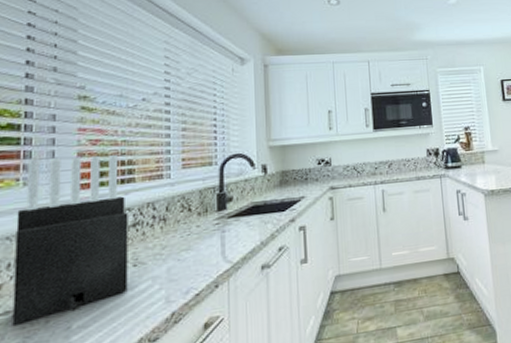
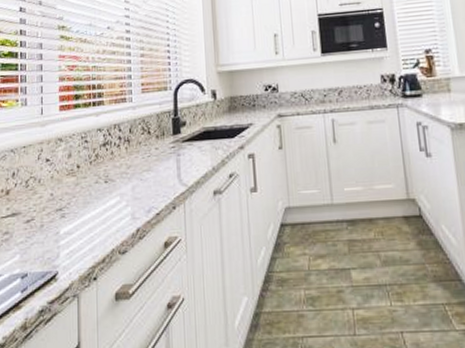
knife block: present [12,155,128,325] -> none [17,80,101,226]

